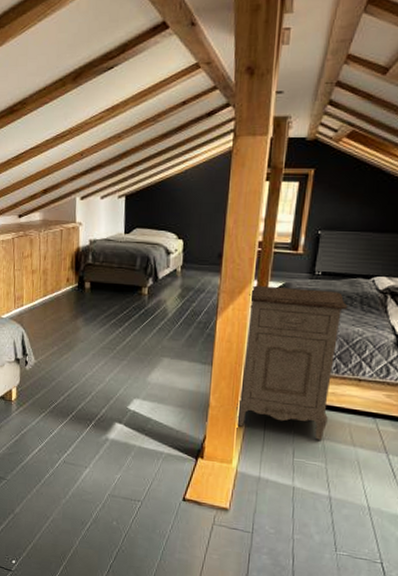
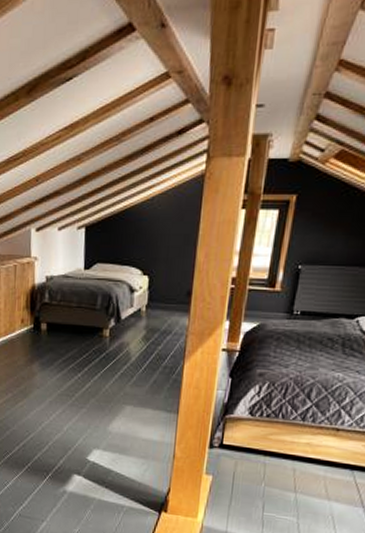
nightstand: present [236,285,348,440] -> none [203,326,328,494]

